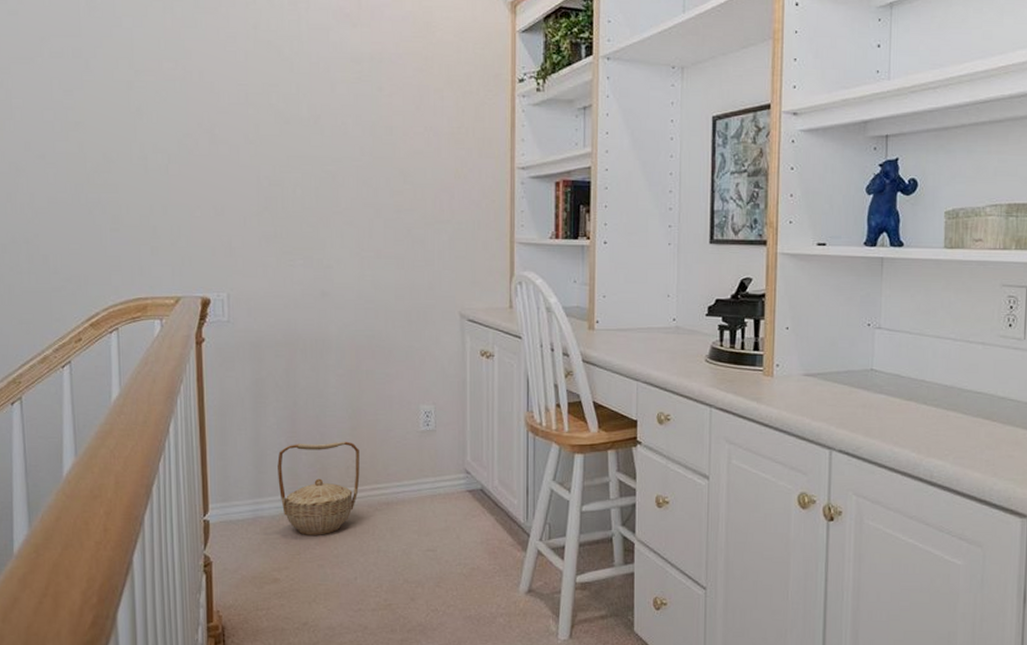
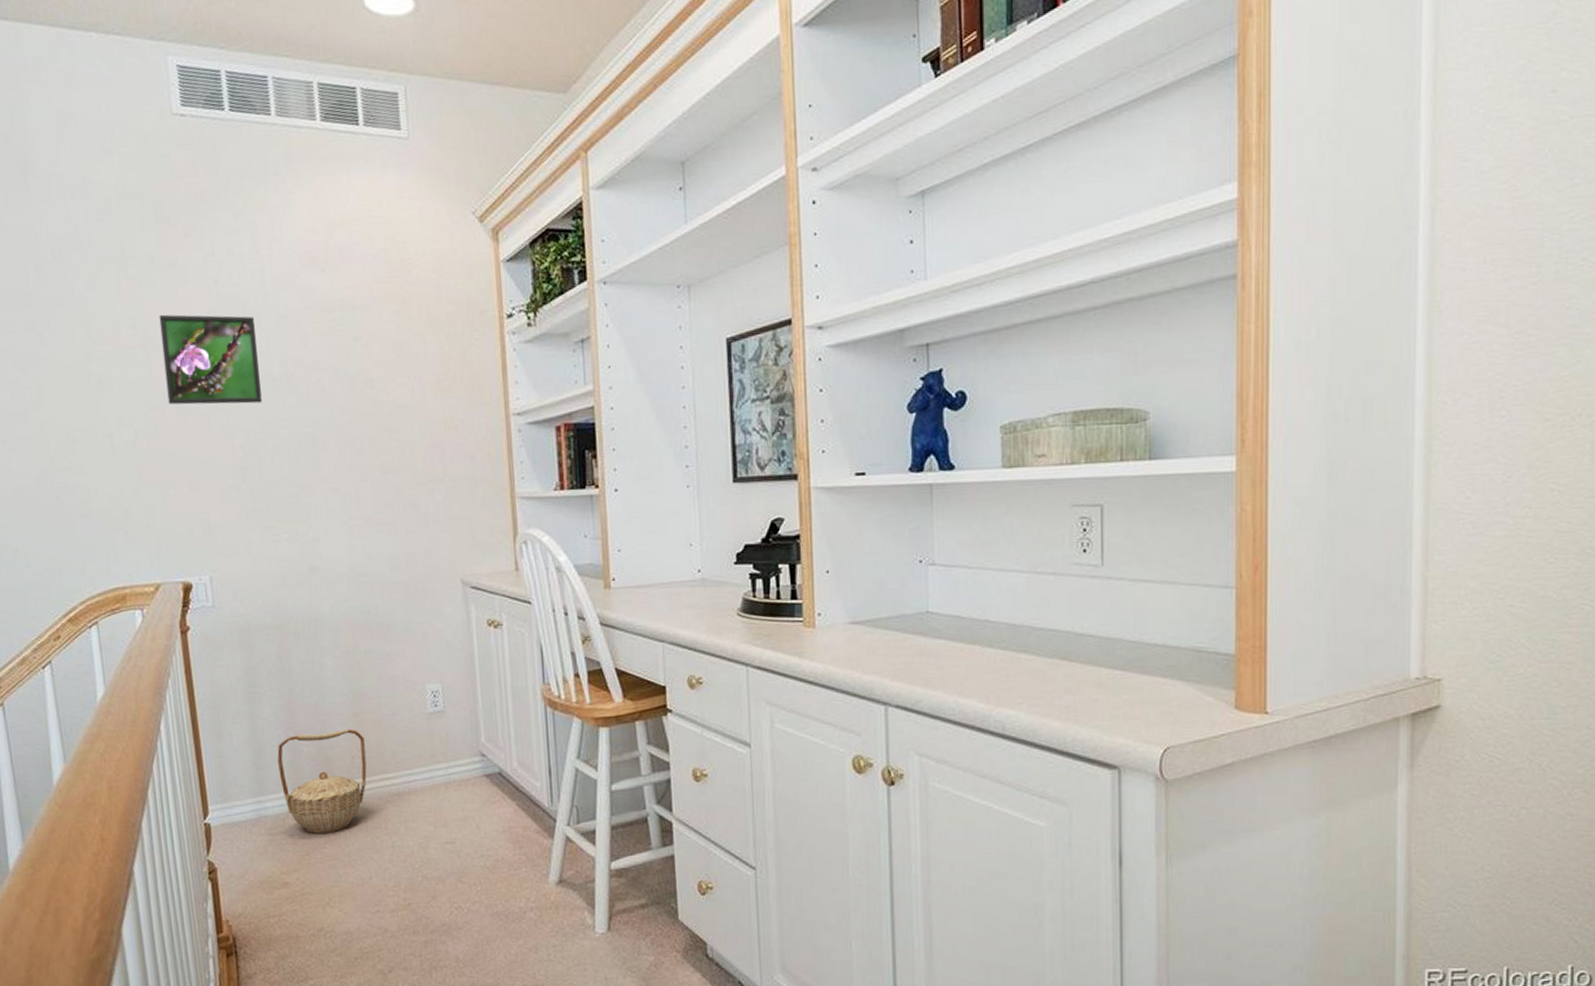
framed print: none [199,52,289,140] -> present [159,314,262,405]

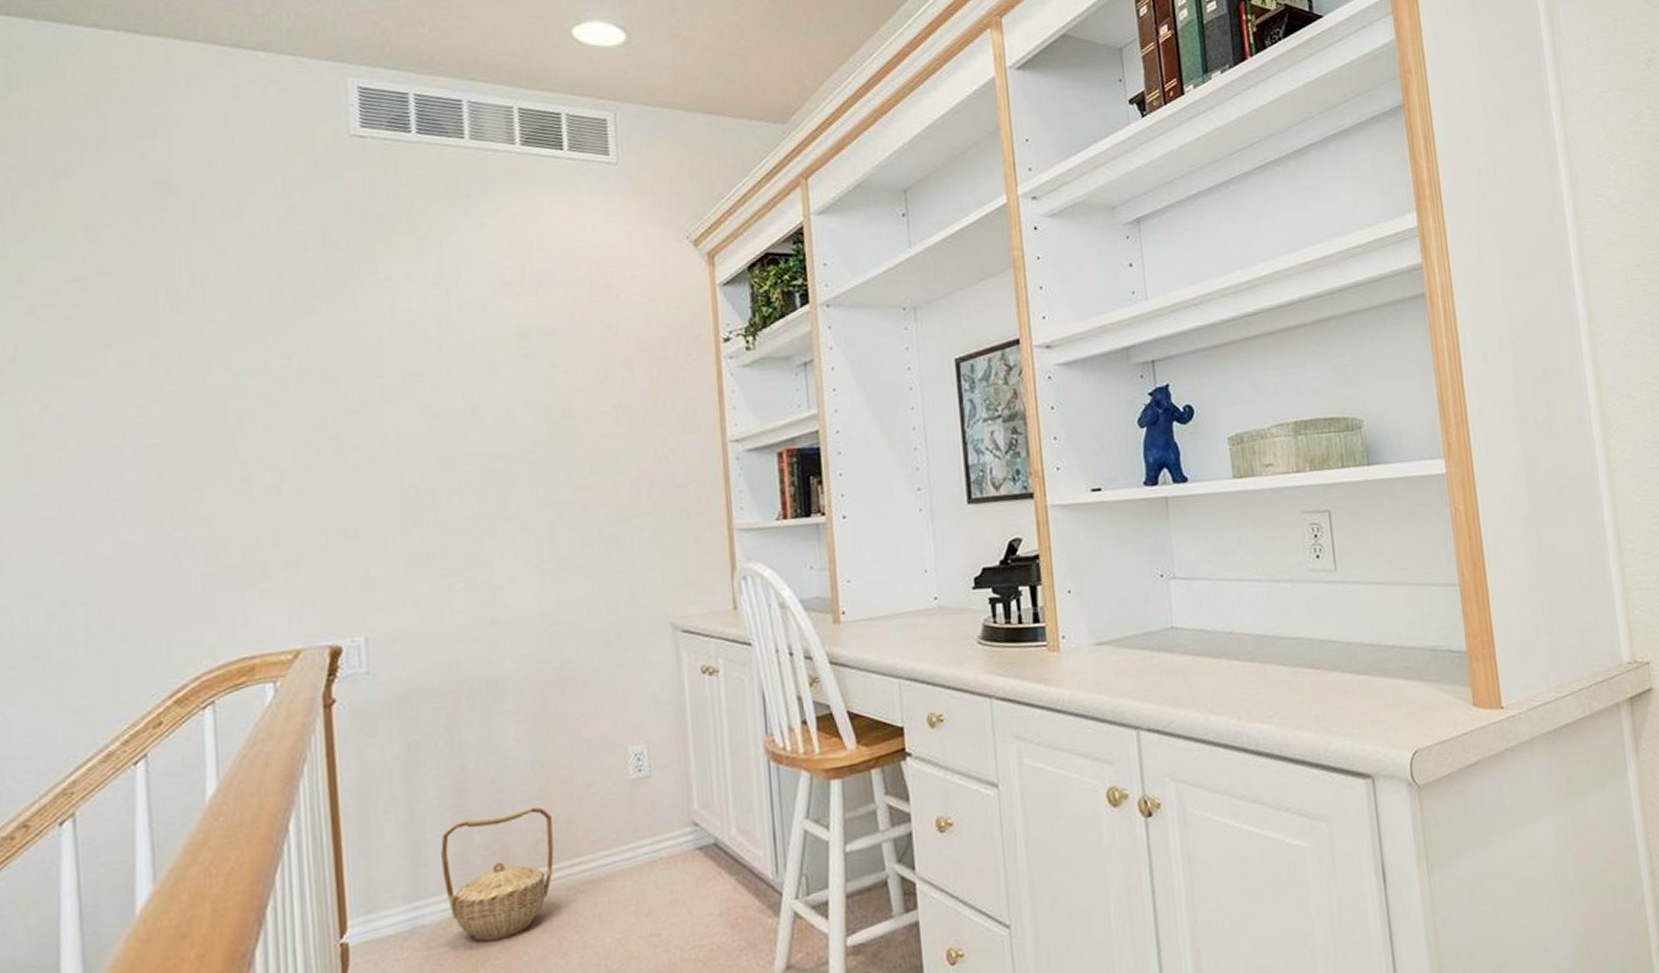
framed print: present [159,314,262,405] -> none [319,343,440,442]

